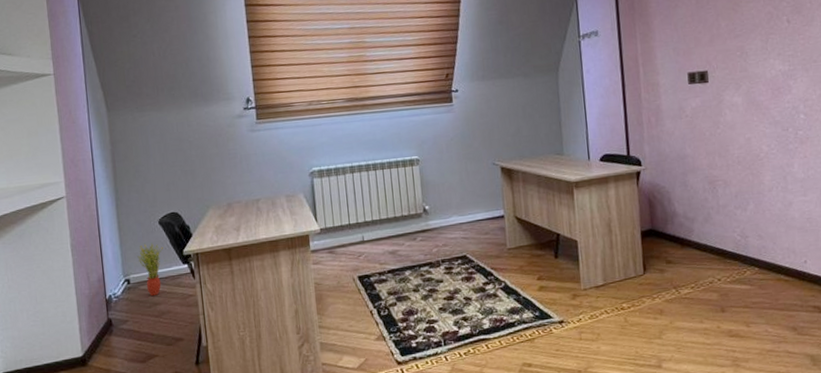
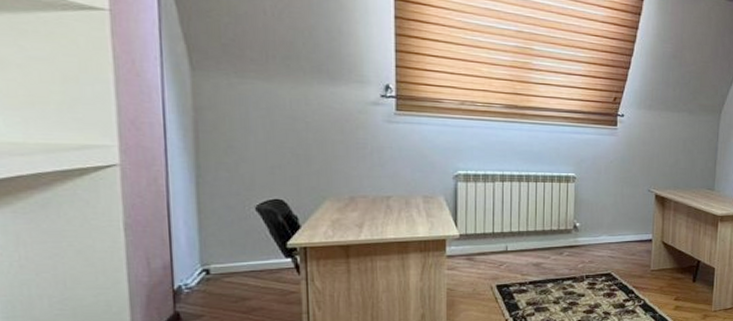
potted plant: present [137,242,164,297] -> none [222,230,260,291]

